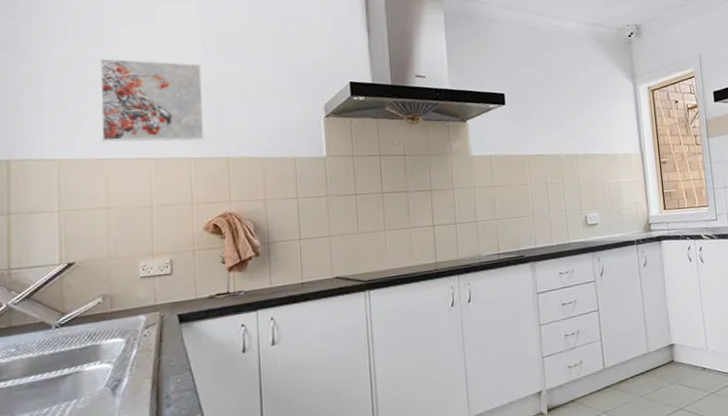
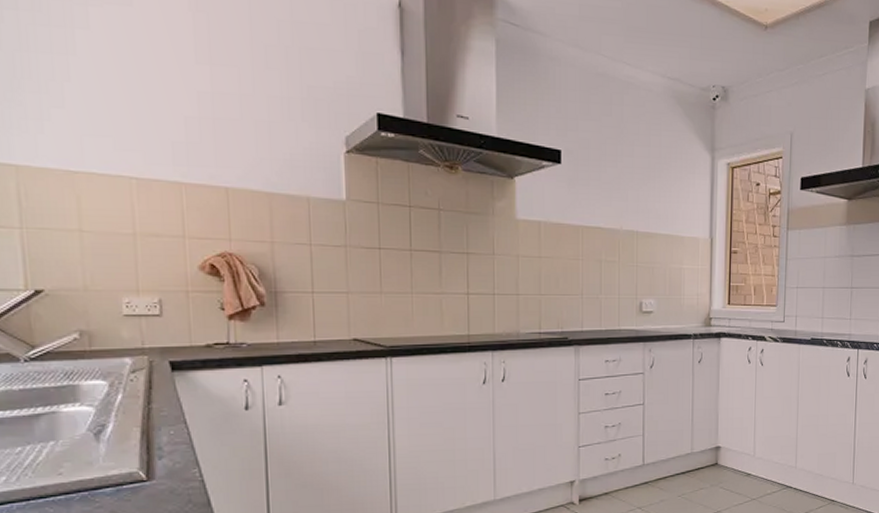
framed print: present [100,58,204,142] -> none [62,43,197,163]

